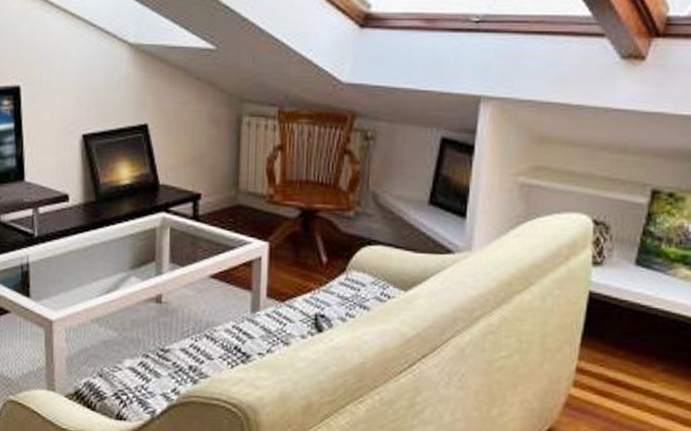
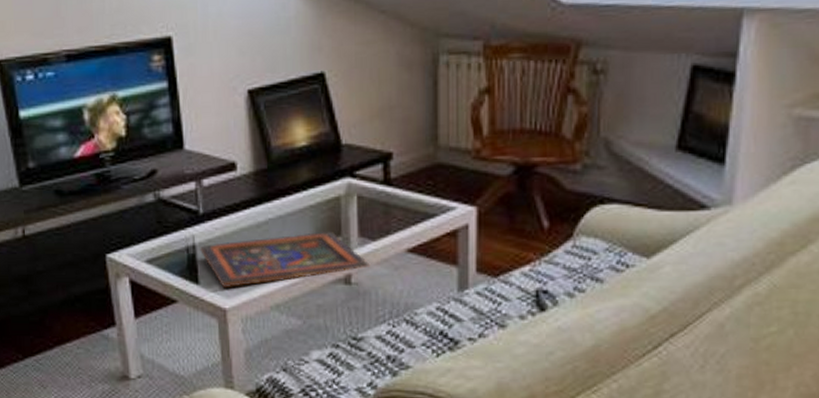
painted panel: none [33,257,179,303] -> present [200,232,370,289]

